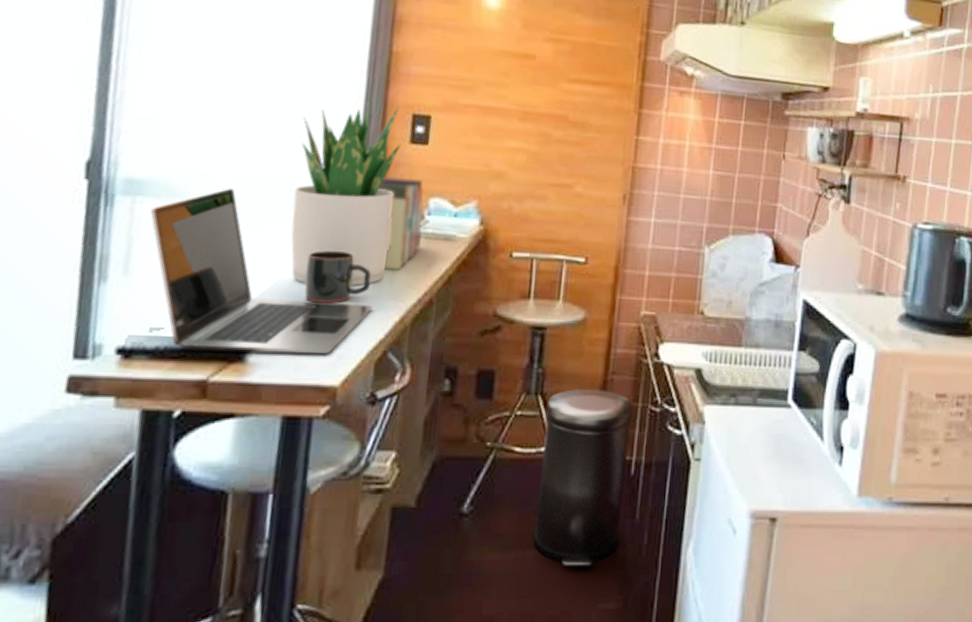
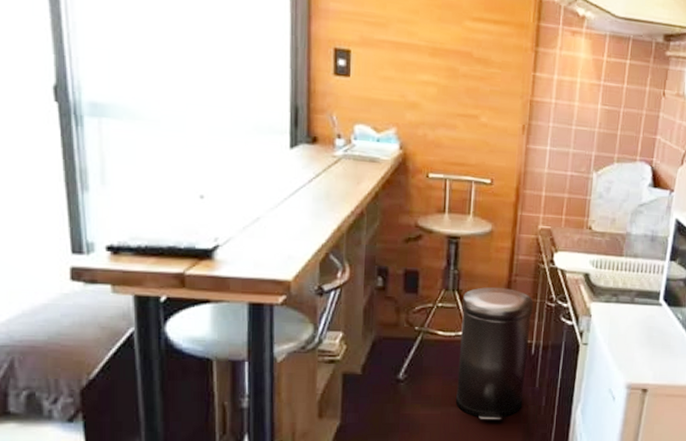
laptop: present [150,187,373,355] -> none [115,112,314,255]
planter: present [290,102,401,286] -> none [237,36,326,199]
mug: present [304,250,371,304] -> none [254,168,311,213]
books: present [378,176,425,271] -> none [309,104,351,187]

